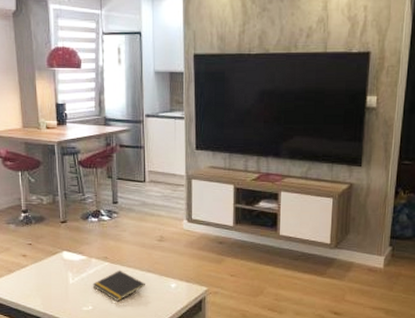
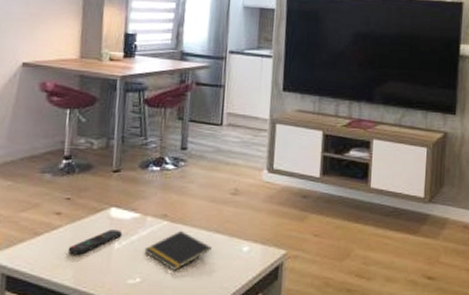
remote control: none [35,268,75,288] -> present [67,230,123,255]

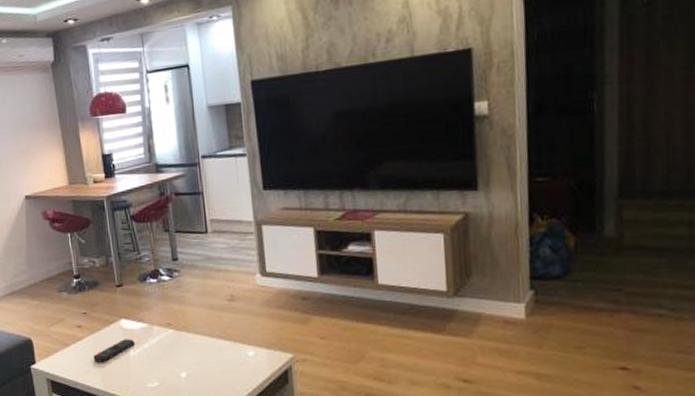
notepad: present [144,230,212,271] -> none [156,337,218,376]

